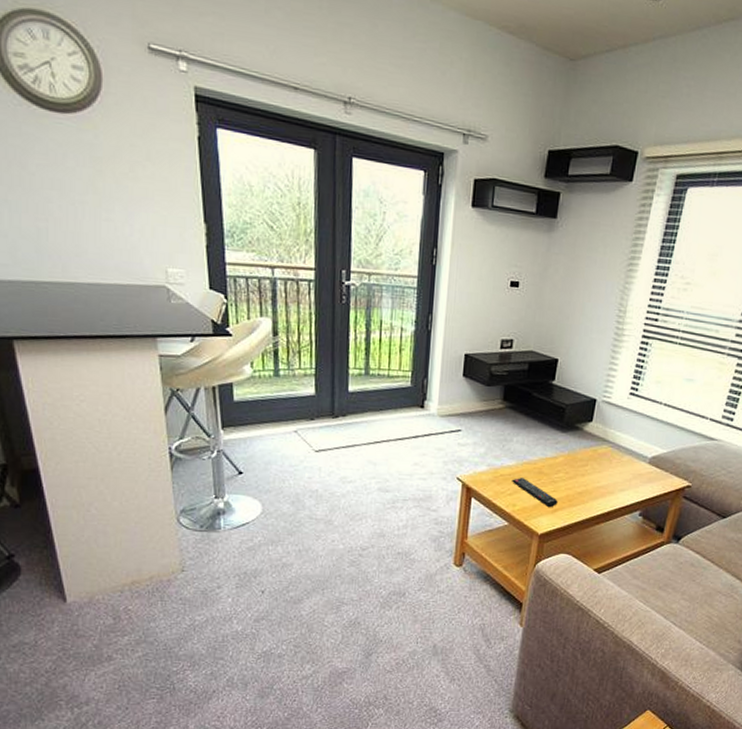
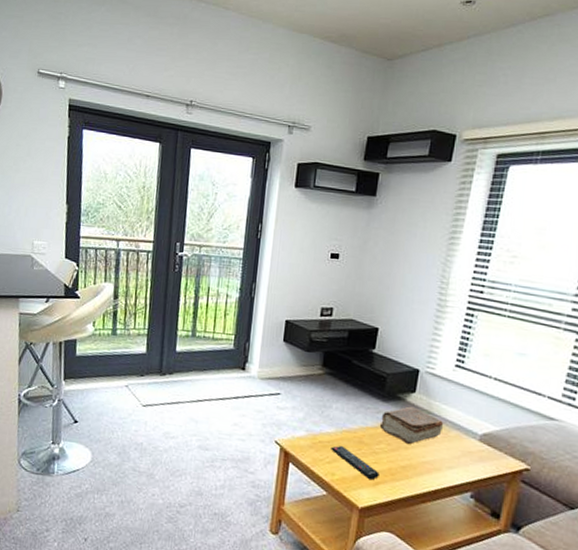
book: none [558,435,618,472] -> present [379,406,444,445]

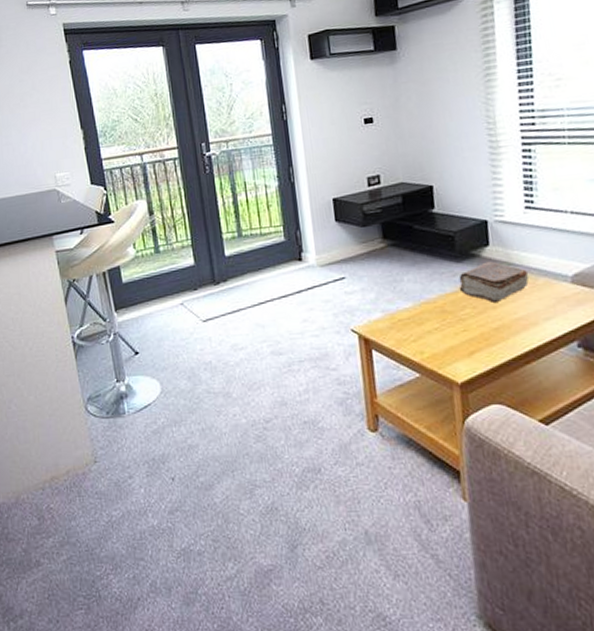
remote control: present [331,446,379,481] -> none [412,320,473,351]

